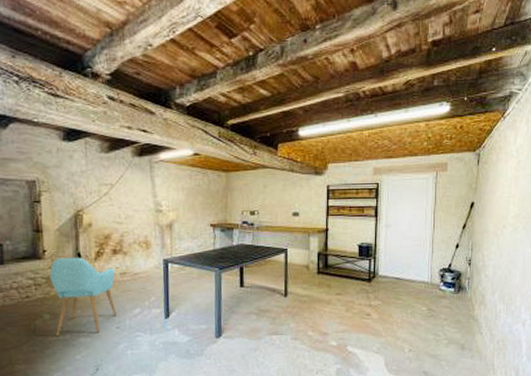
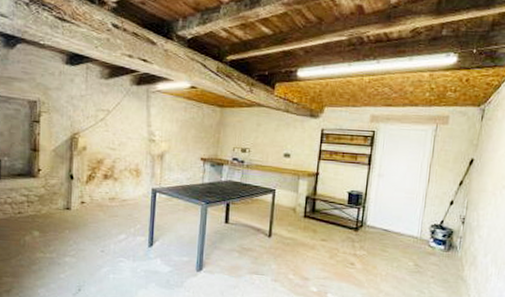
chair: present [49,257,117,336] -> none [42,177,104,255]

